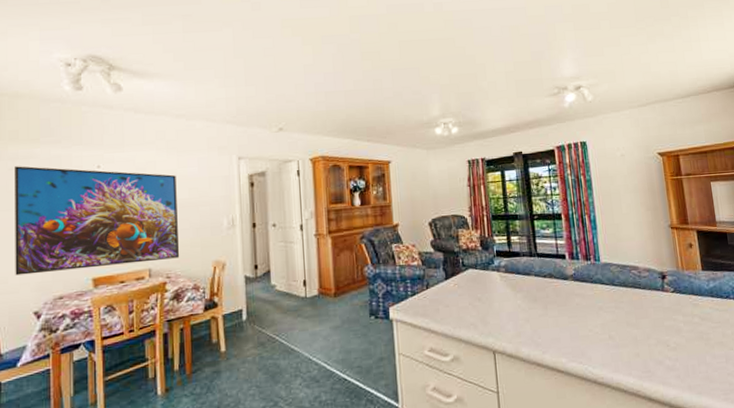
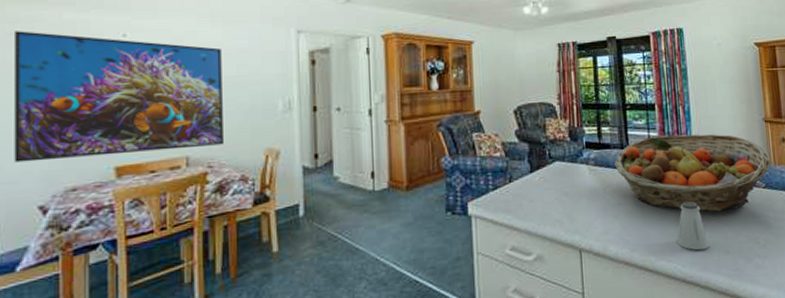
fruit basket: none [524,241,679,316] -> present [615,134,772,212]
saltshaker: none [587,306,620,353] -> present [677,201,710,251]

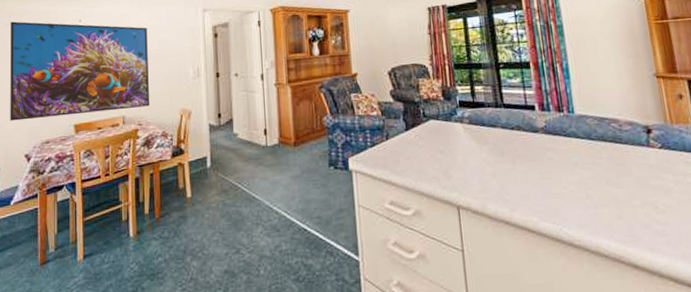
fruit basket: present [615,134,772,212] -> none [490,91,668,173]
saltshaker: present [677,201,710,251] -> none [561,161,599,213]

